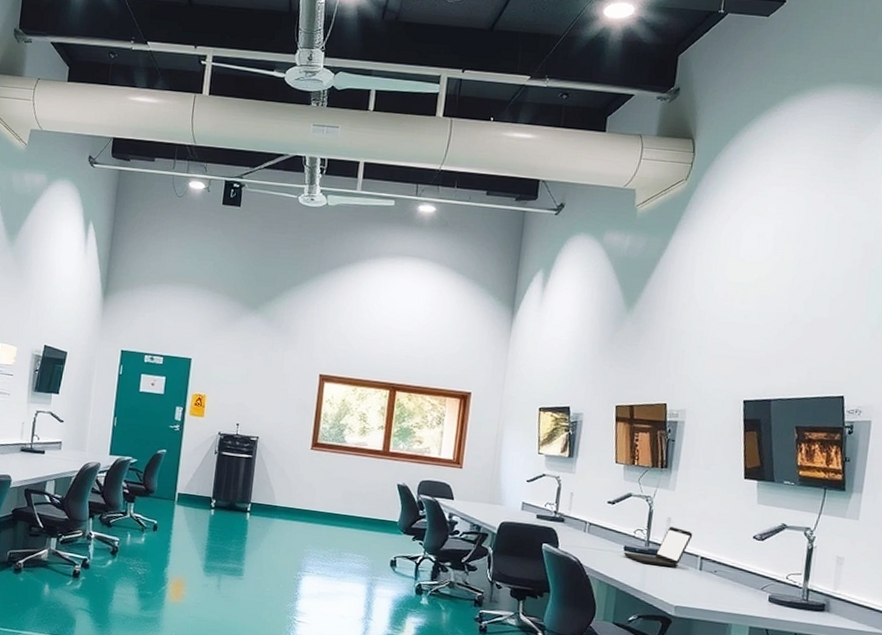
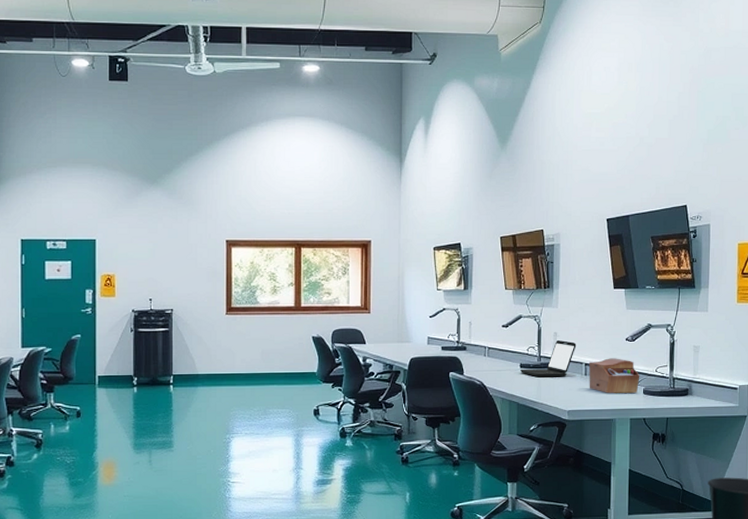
sewing box: none [703,555,767,599] -> present [589,358,640,393]

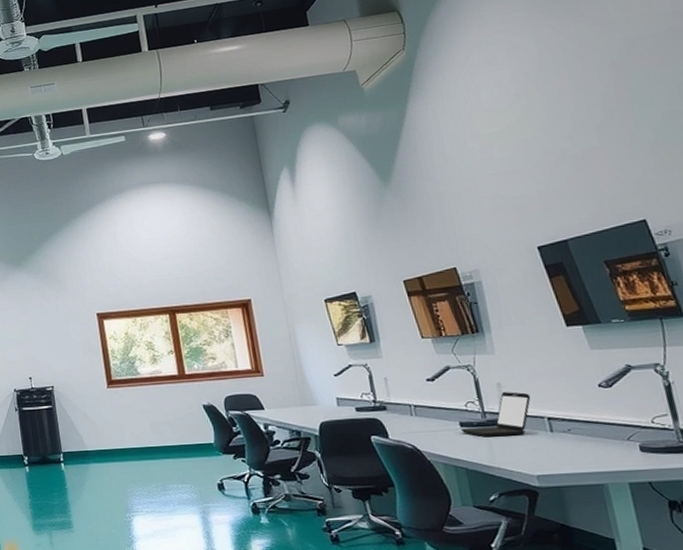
sewing box: present [589,358,640,393] -> none [553,409,632,453]

